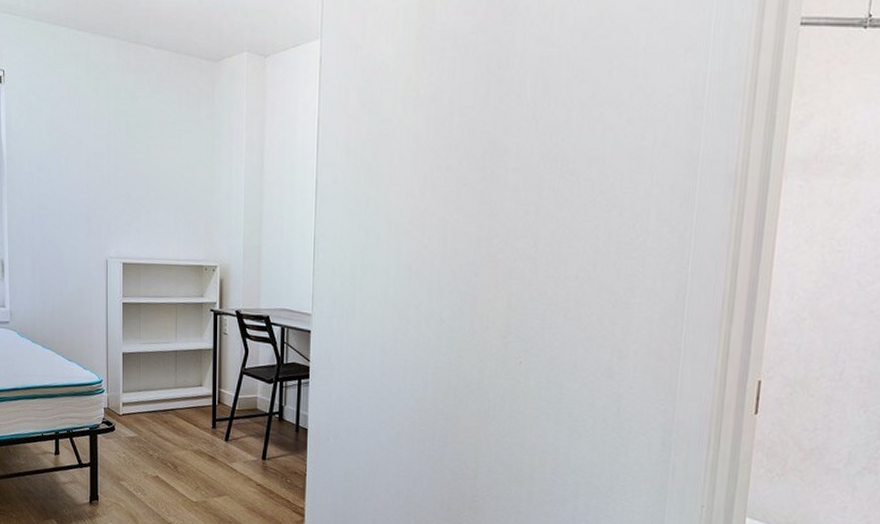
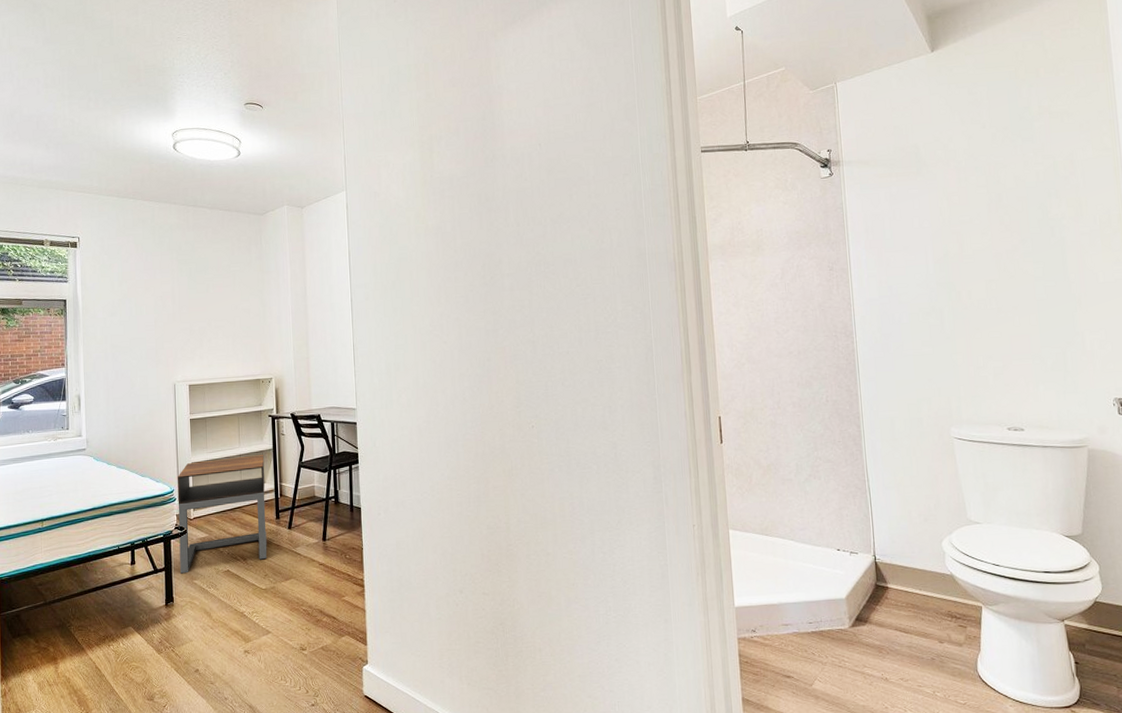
nightstand: none [106,352,203,473] -> present [177,455,267,574]

